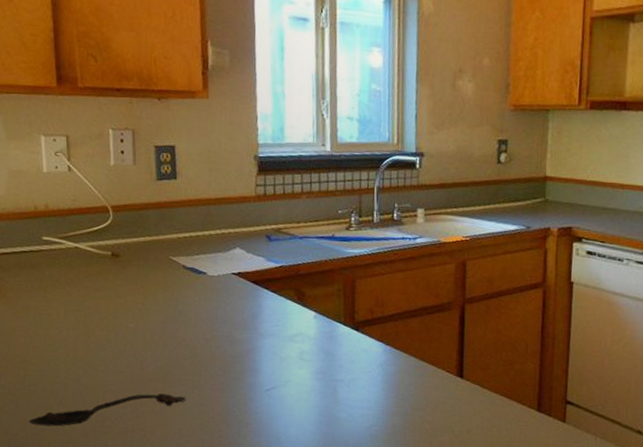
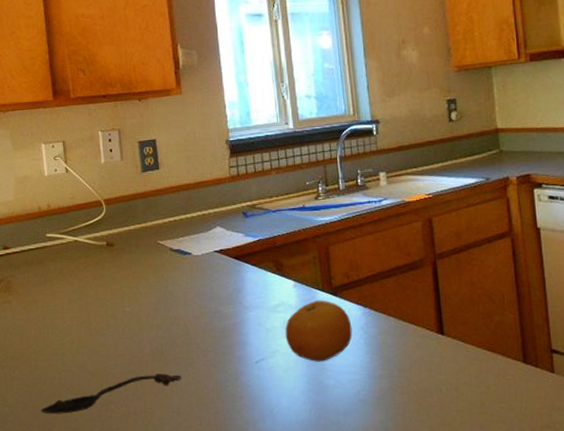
fruit: none [300,333,371,395] -> present [285,300,352,362]

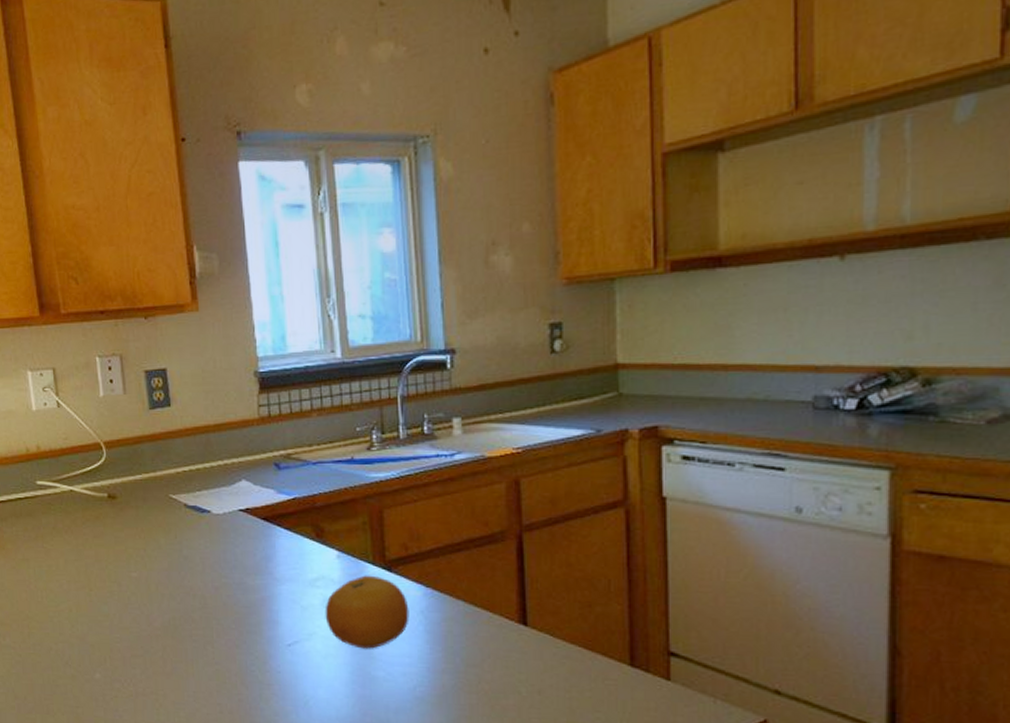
spoon: present [41,374,182,414] -> none [37,651,199,690]

